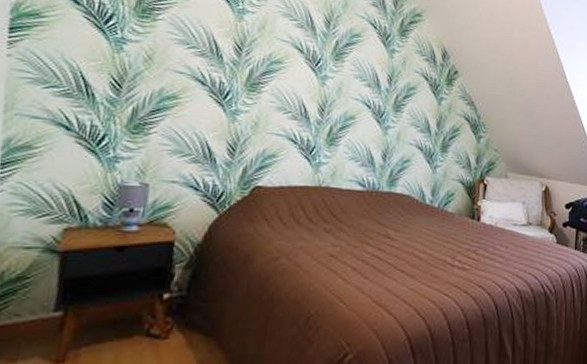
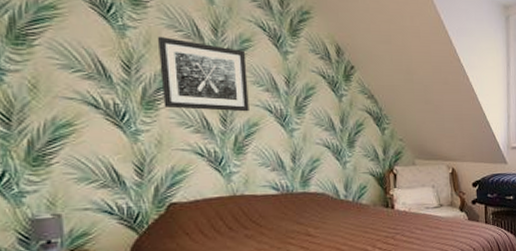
wall art: none [266,23,354,105] -> present [158,36,249,112]

